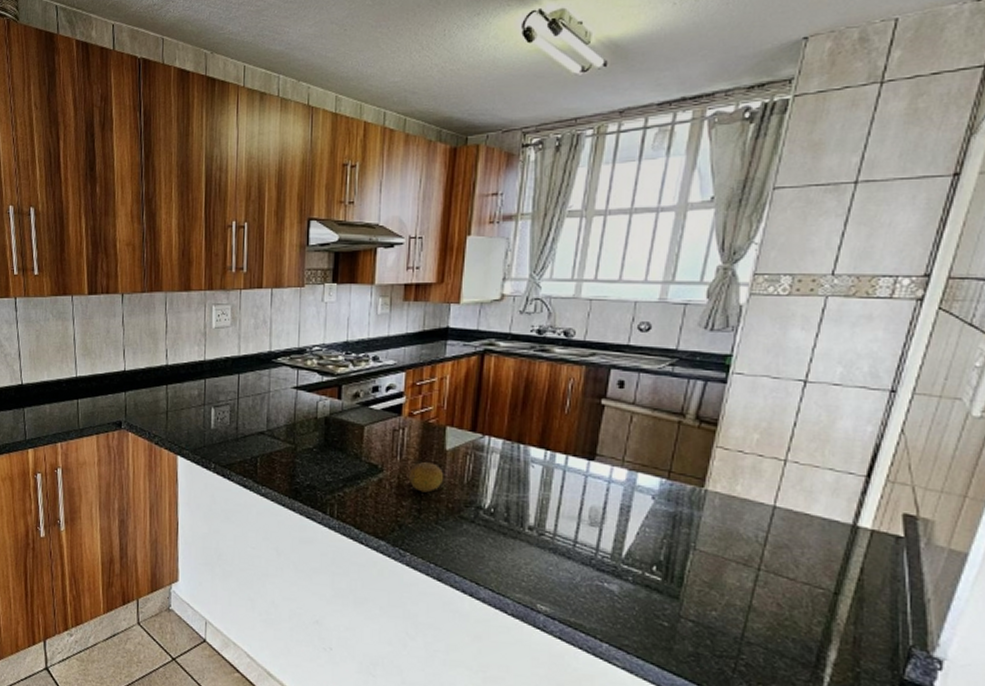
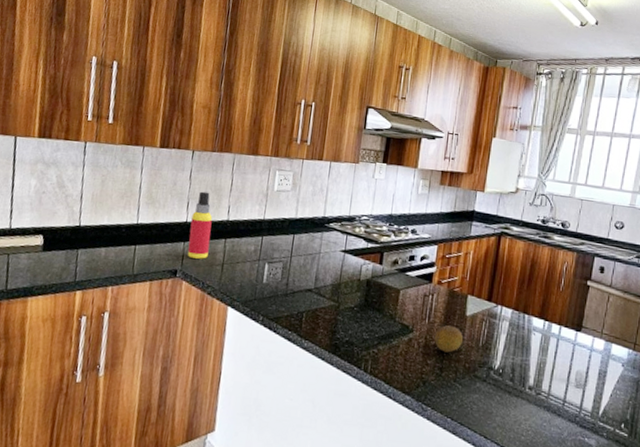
spray bottle: none [129,337,151,408] -> present [187,191,213,259]

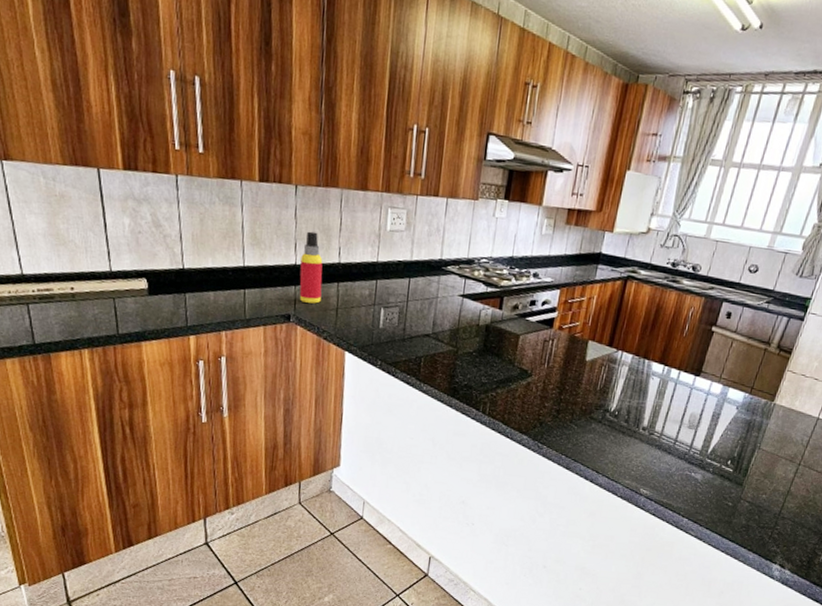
fruit: present [434,325,464,353] -> none [552,370,582,396]

